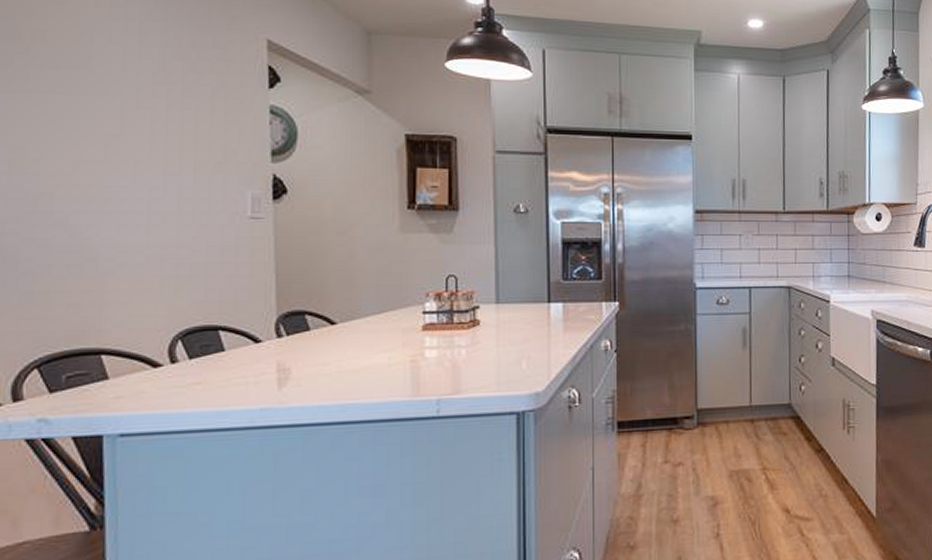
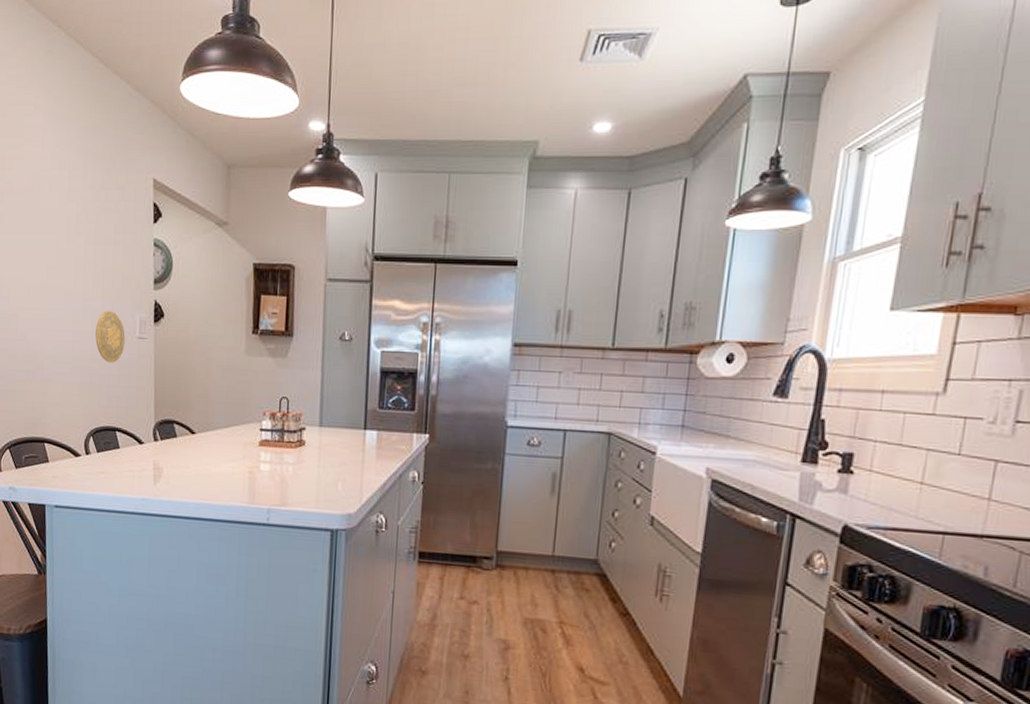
decorative plate: none [184,188,231,249] -> present [95,311,125,364]

